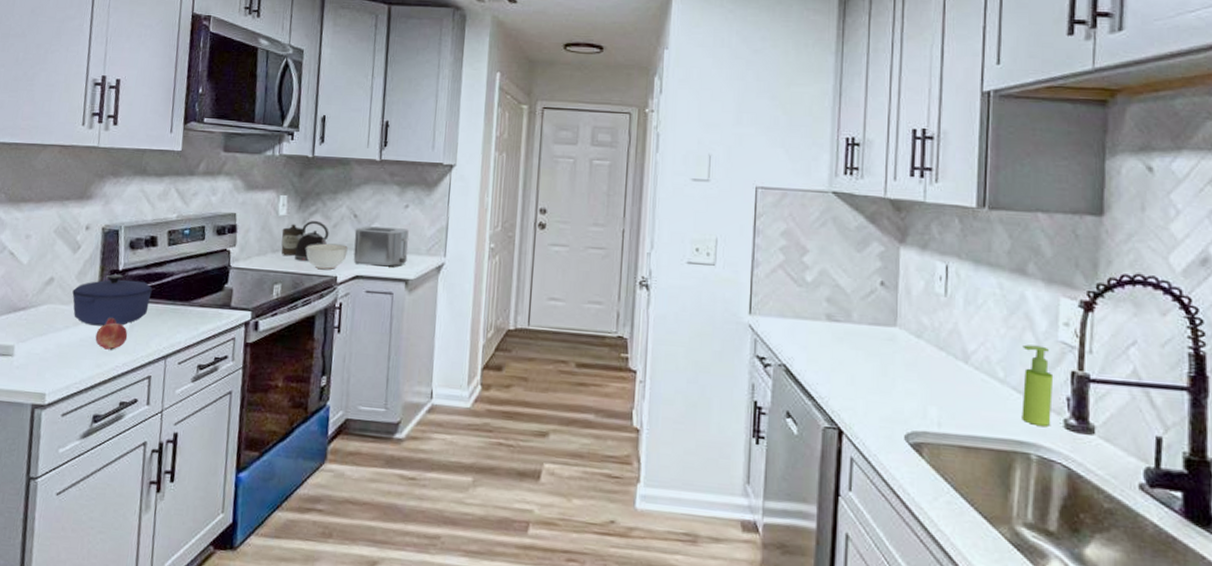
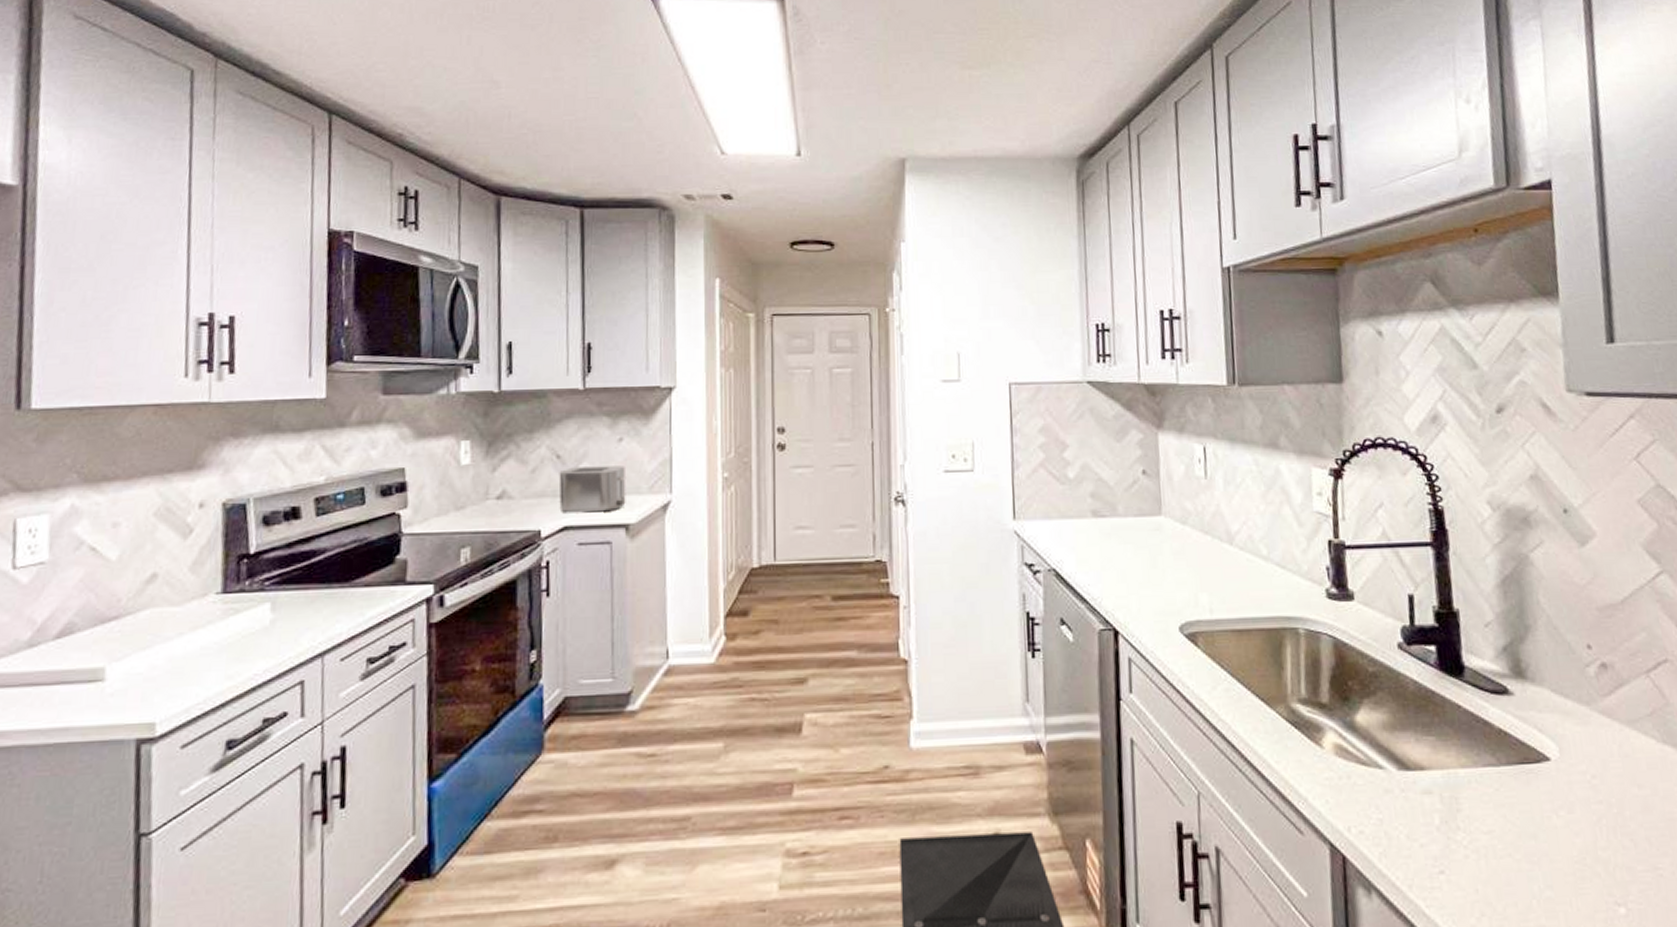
cooking pot: present [72,274,153,327] -> none [185,560,298,628]
fruit: present [95,318,128,350] -> none [222,615,268,656]
canister: present [281,224,304,257] -> none [466,473,495,513]
kettle: present [294,221,329,262] -> none [483,467,527,518]
bowl: present [306,243,348,270] -> none [499,492,552,525]
soap dispenser: present [1022,344,1054,426] -> none [1282,518,1314,599]

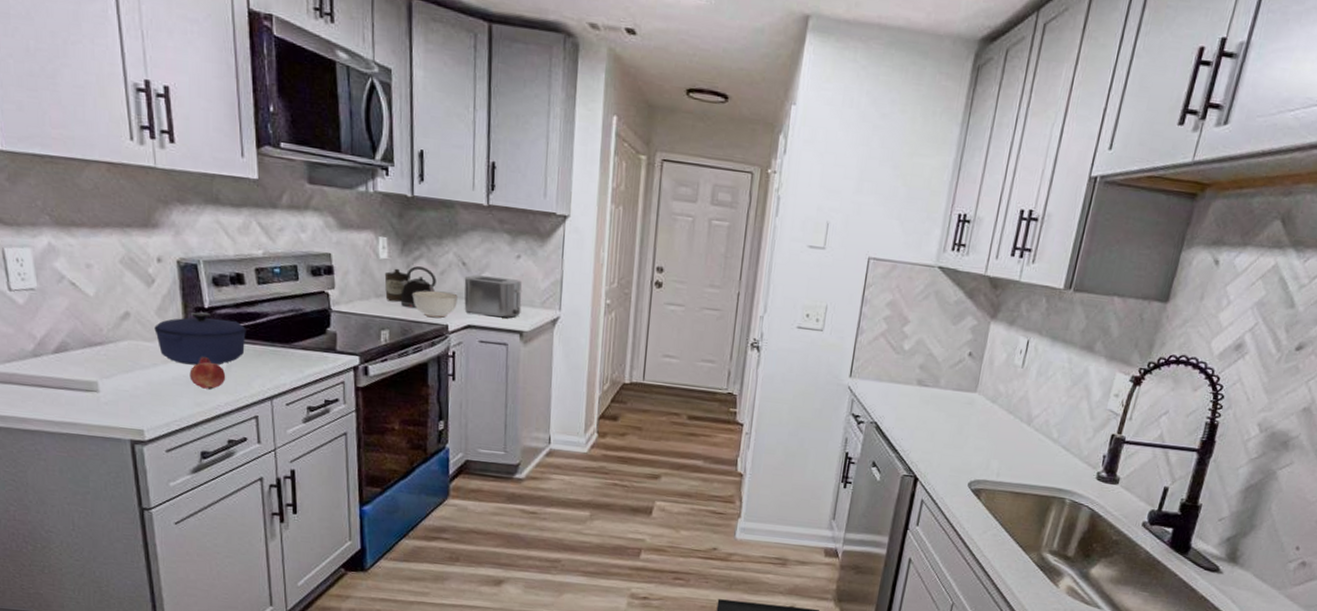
cooking pot: none [185,560,298,628] -> present [154,312,246,366]
fruit: none [222,615,268,656] -> present [189,357,226,390]
canister: none [466,473,495,513] -> present [384,268,409,302]
kettle: none [483,467,527,518] -> present [399,266,437,309]
bowl: none [499,492,552,525] -> present [412,290,458,318]

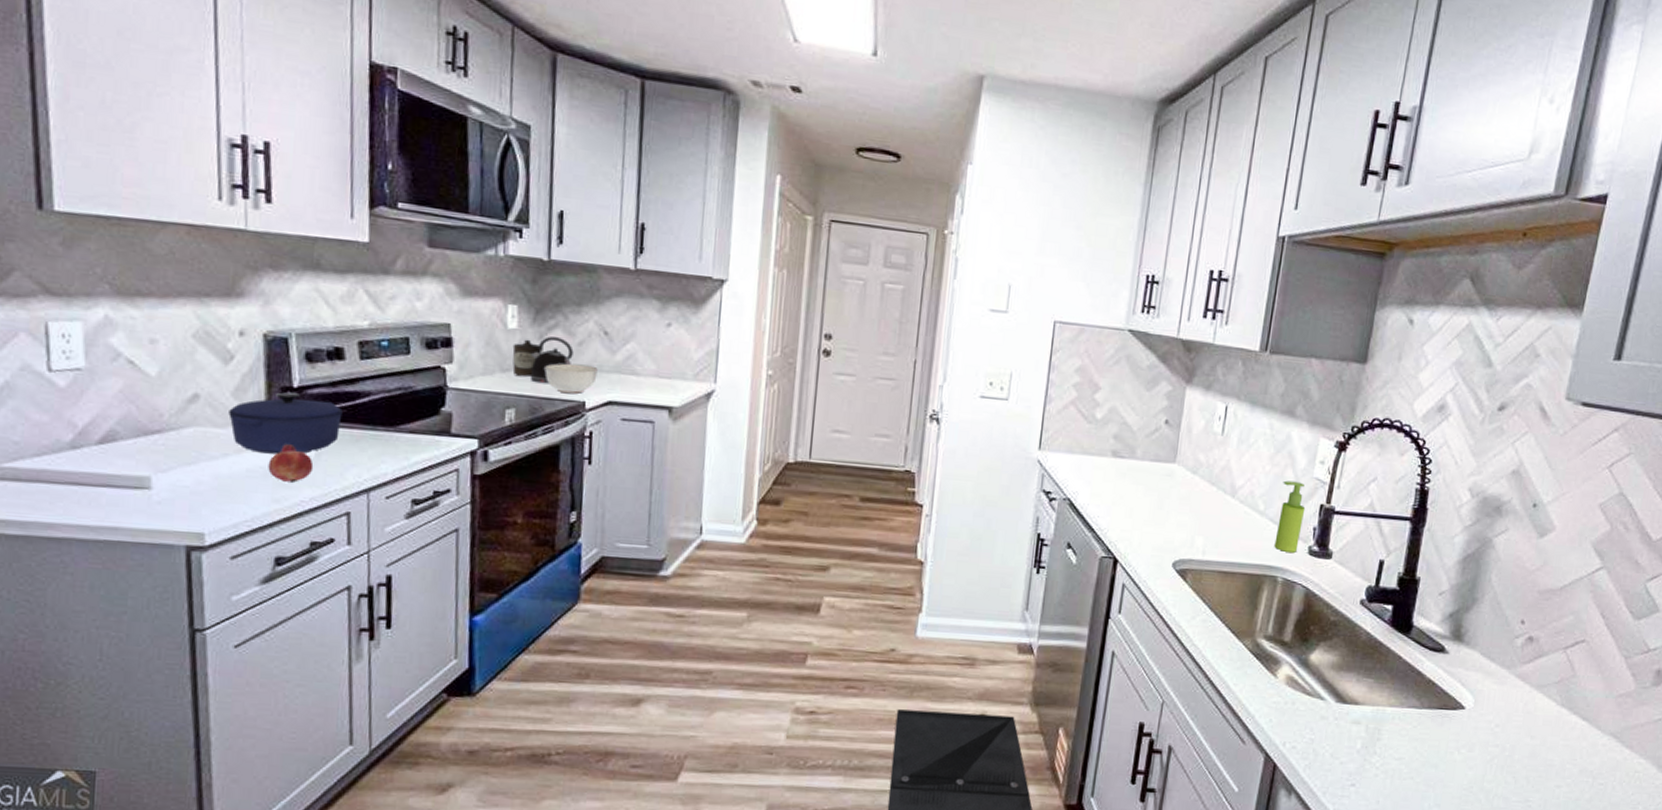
toaster: present [464,275,523,319] -> none [604,345,673,393]
soap dispenser: none [1064,411,1098,478] -> present [1274,480,1306,553]

